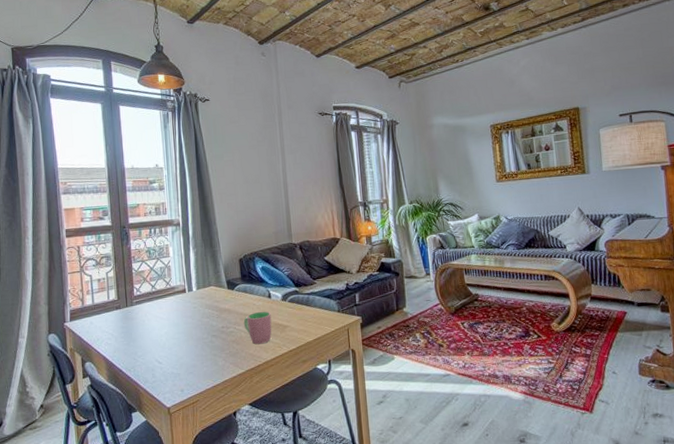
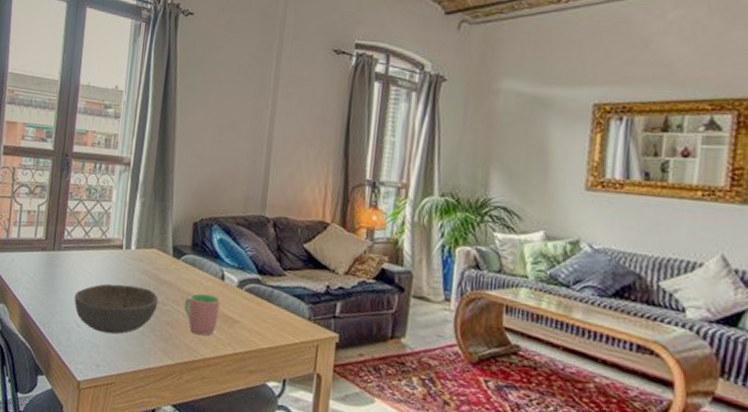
bowl: none [152,318,223,363] -> present [74,284,159,334]

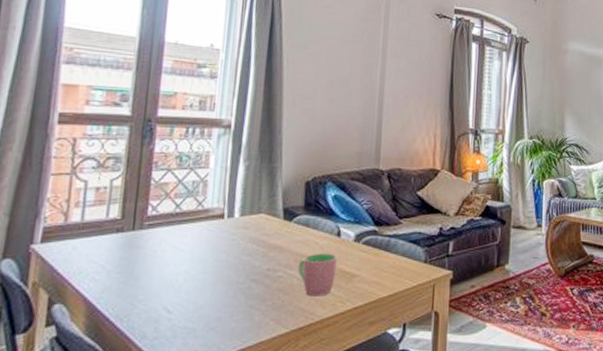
bowl: present [74,284,159,334] -> none [162,256,269,314]

